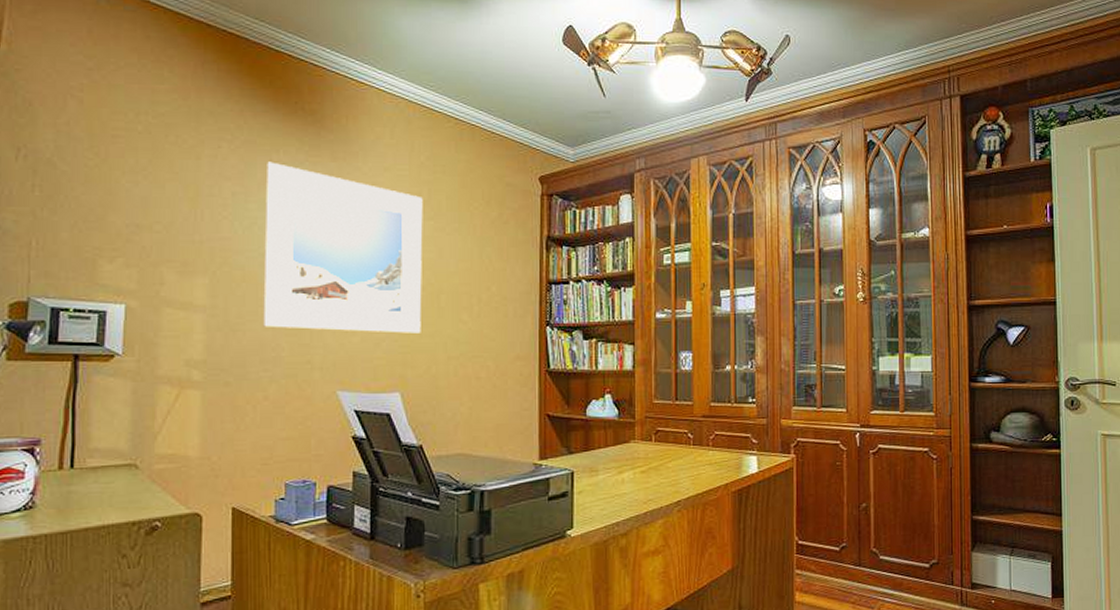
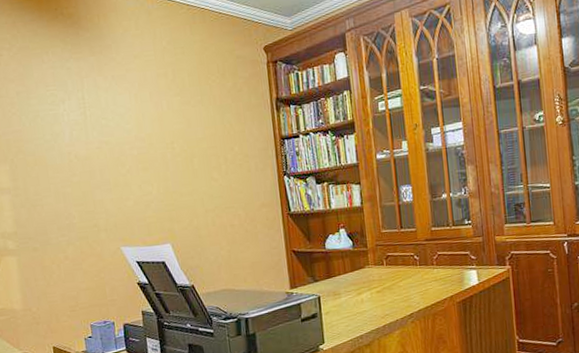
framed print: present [262,161,423,334] -> none [40,62,181,201]

